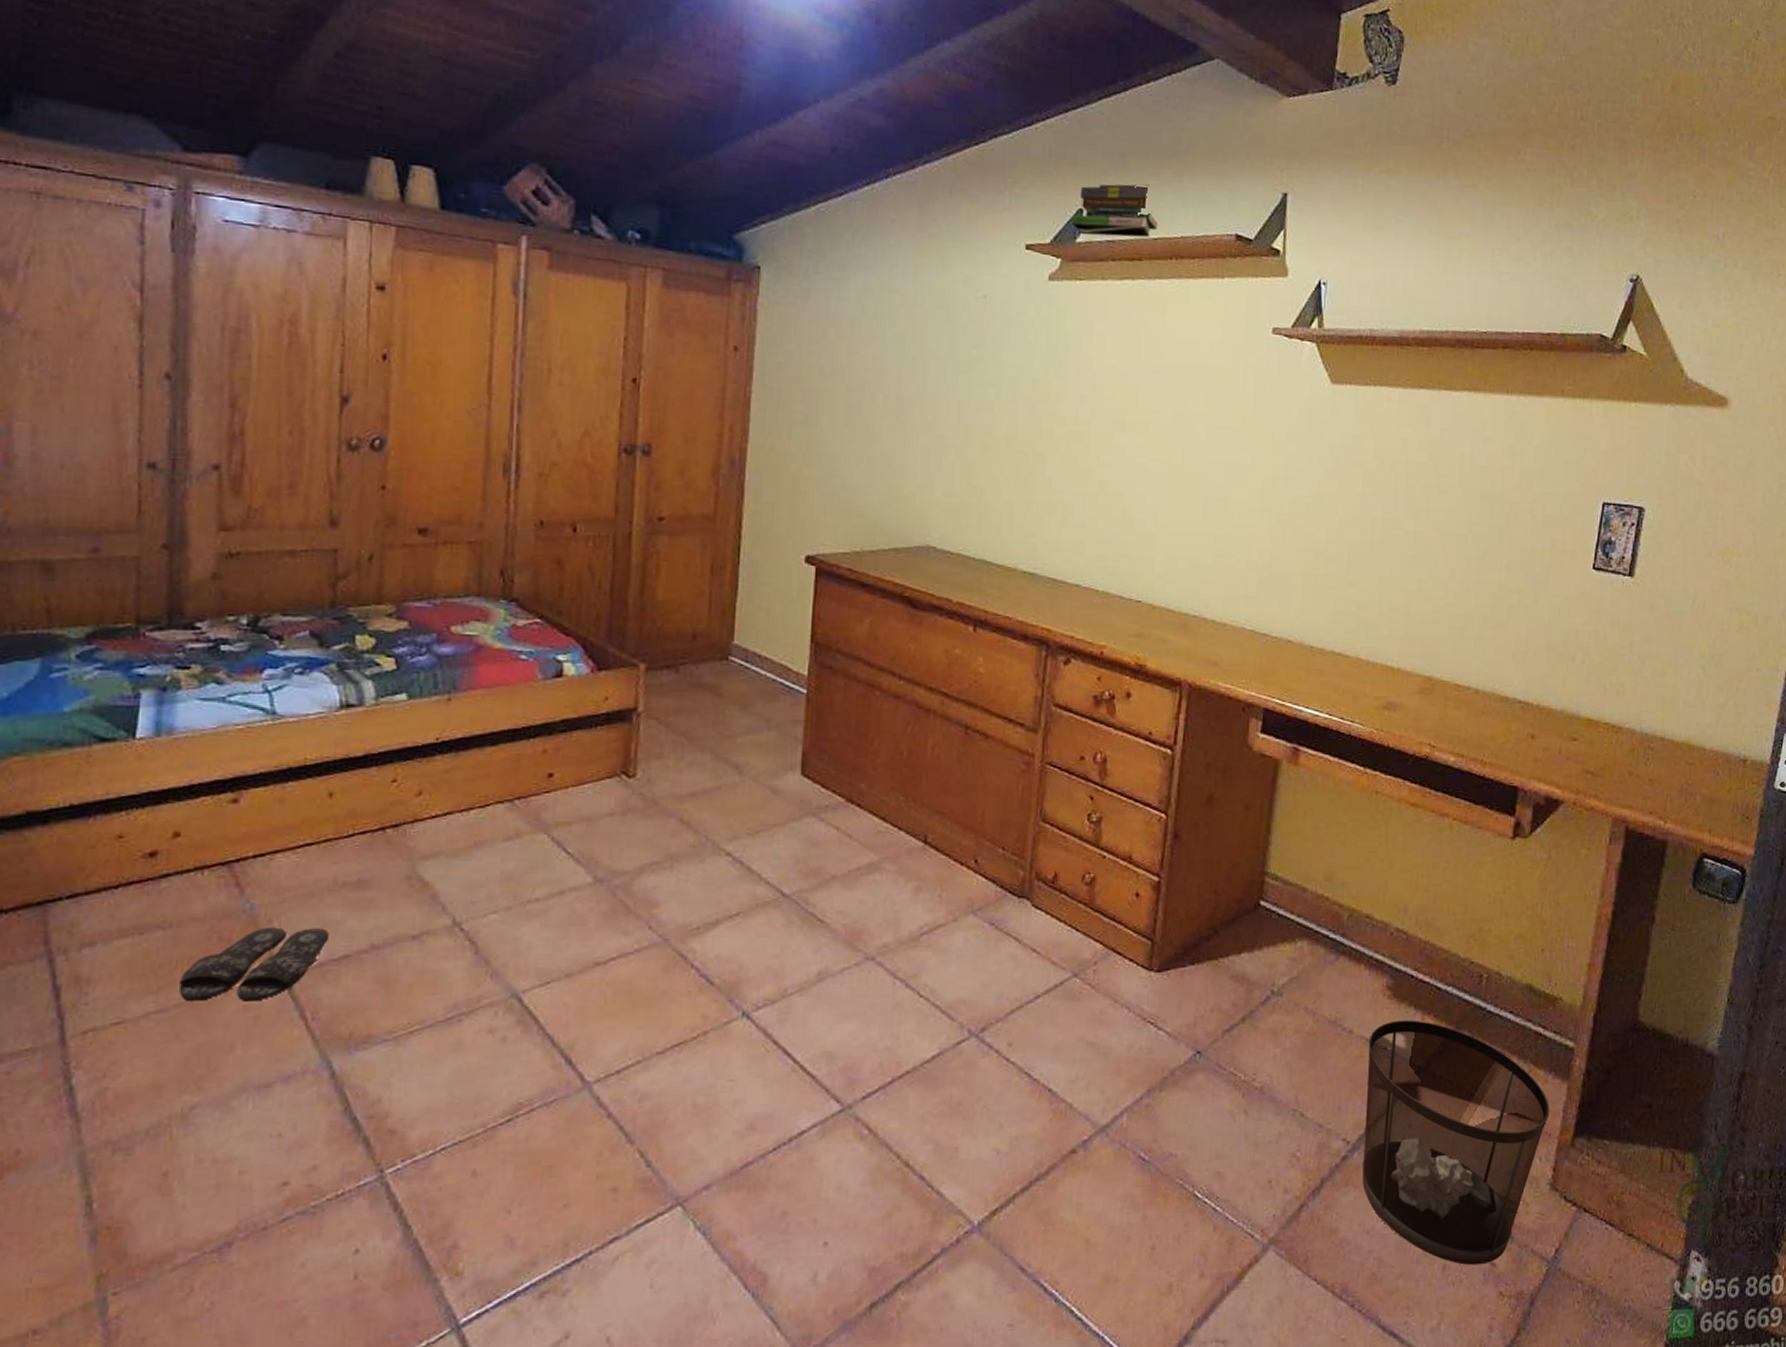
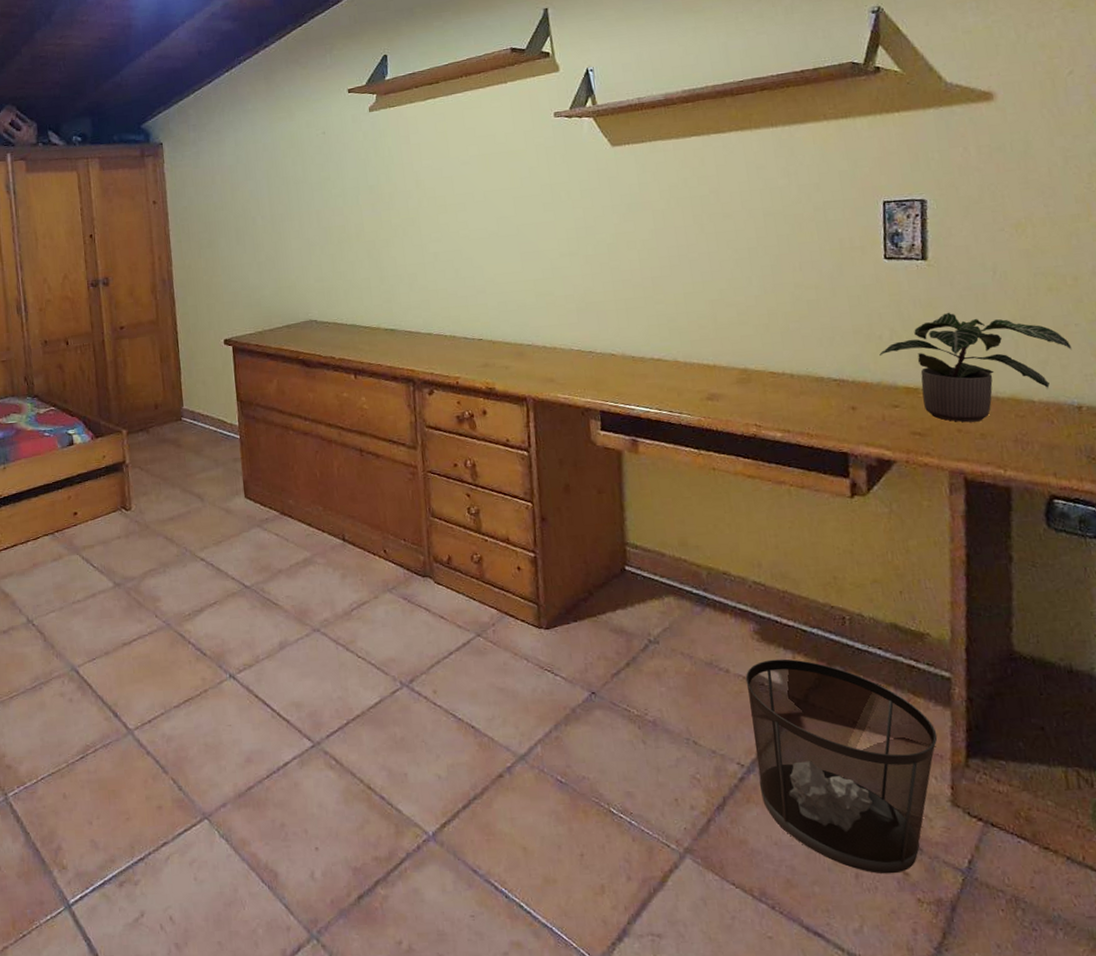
books: present [1072,184,1158,238] -> none [380,26,447,74]
potted plant: none [1569,639,1750,765] -> present [879,312,1072,423]

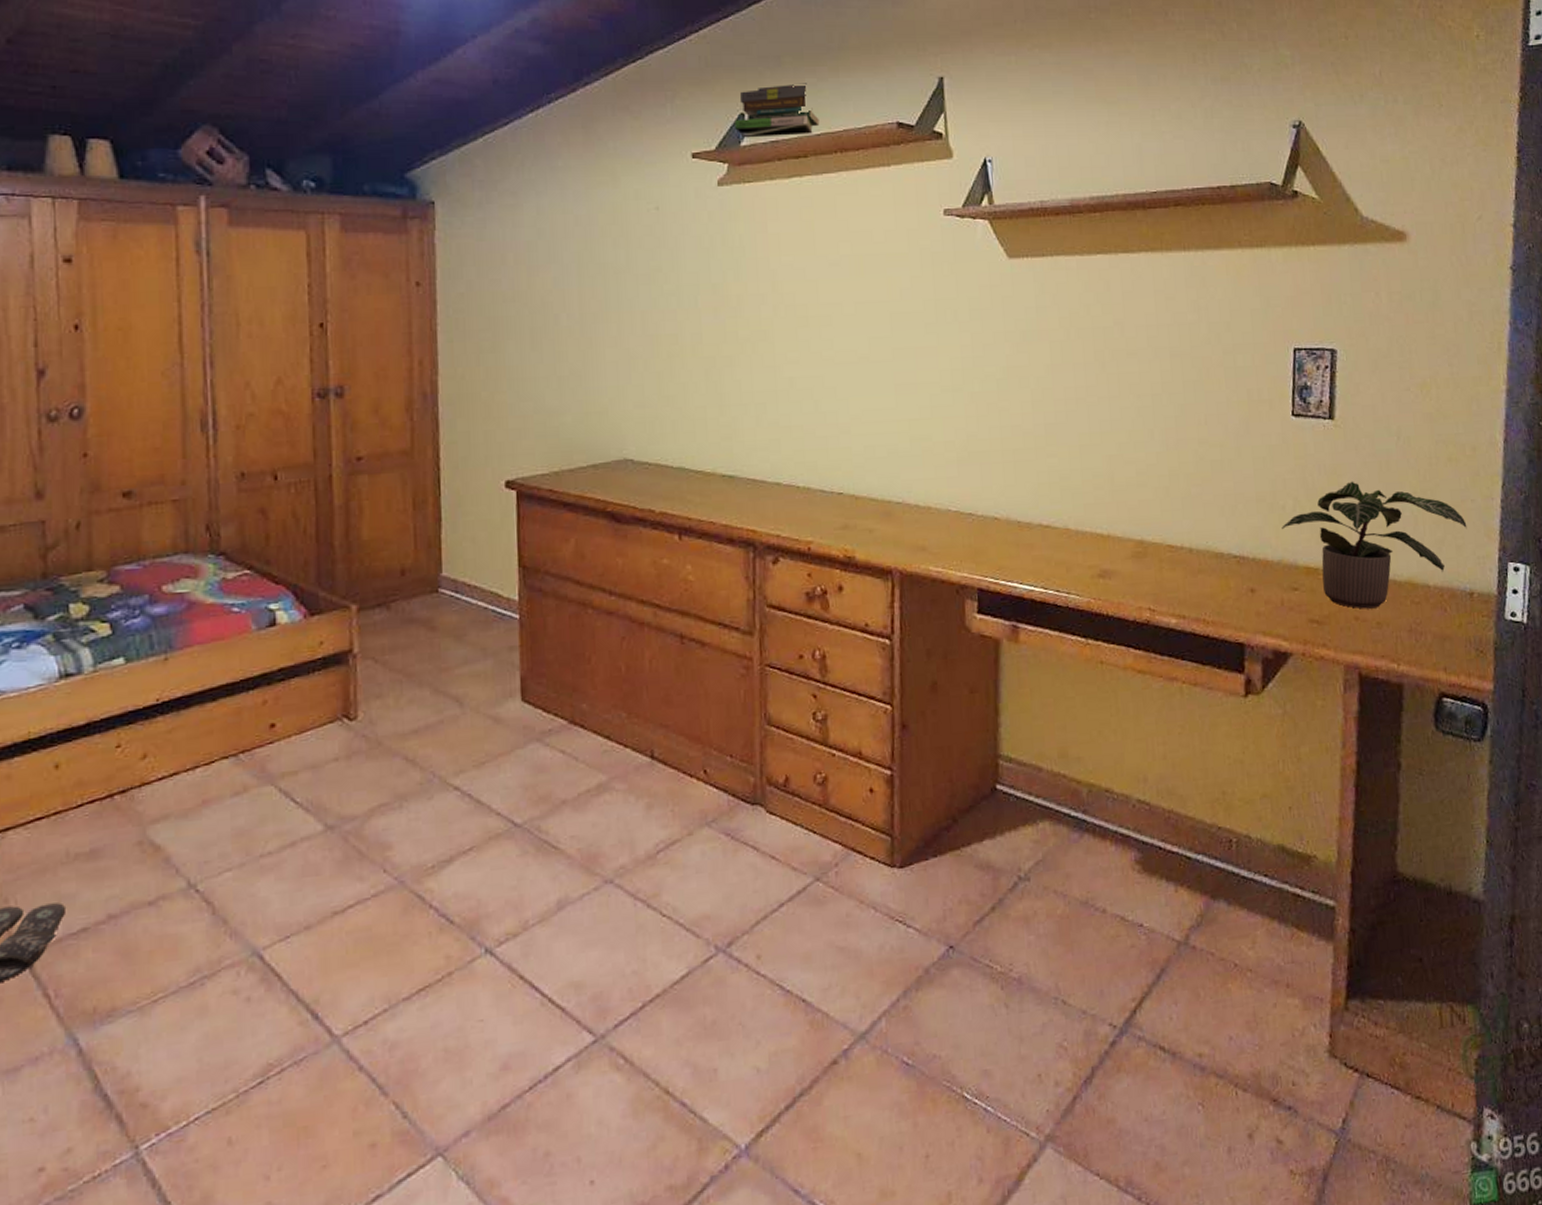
books: none [380,26,447,74] -> present [735,83,820,138]
waste bin: present [745,659,938,874] -> none [1123,893,1319,1145]

